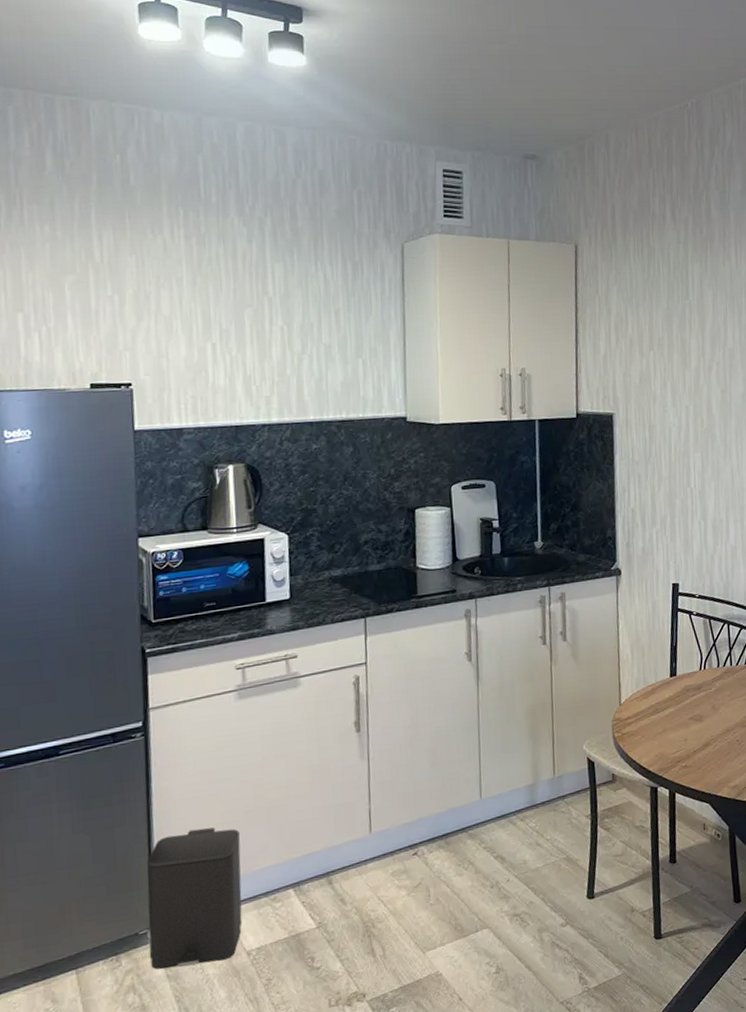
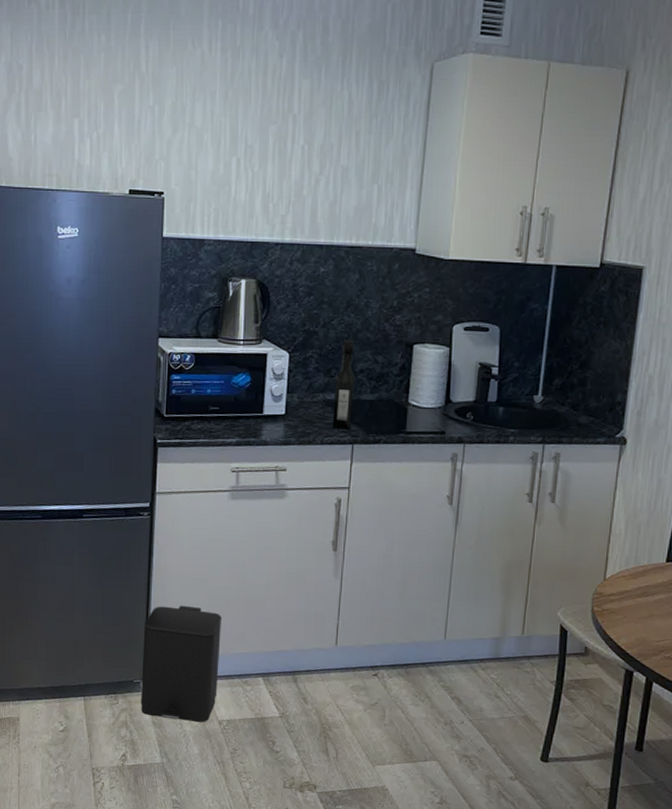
bottle: none [340,512,362,605] -> present [332,339,356,429]

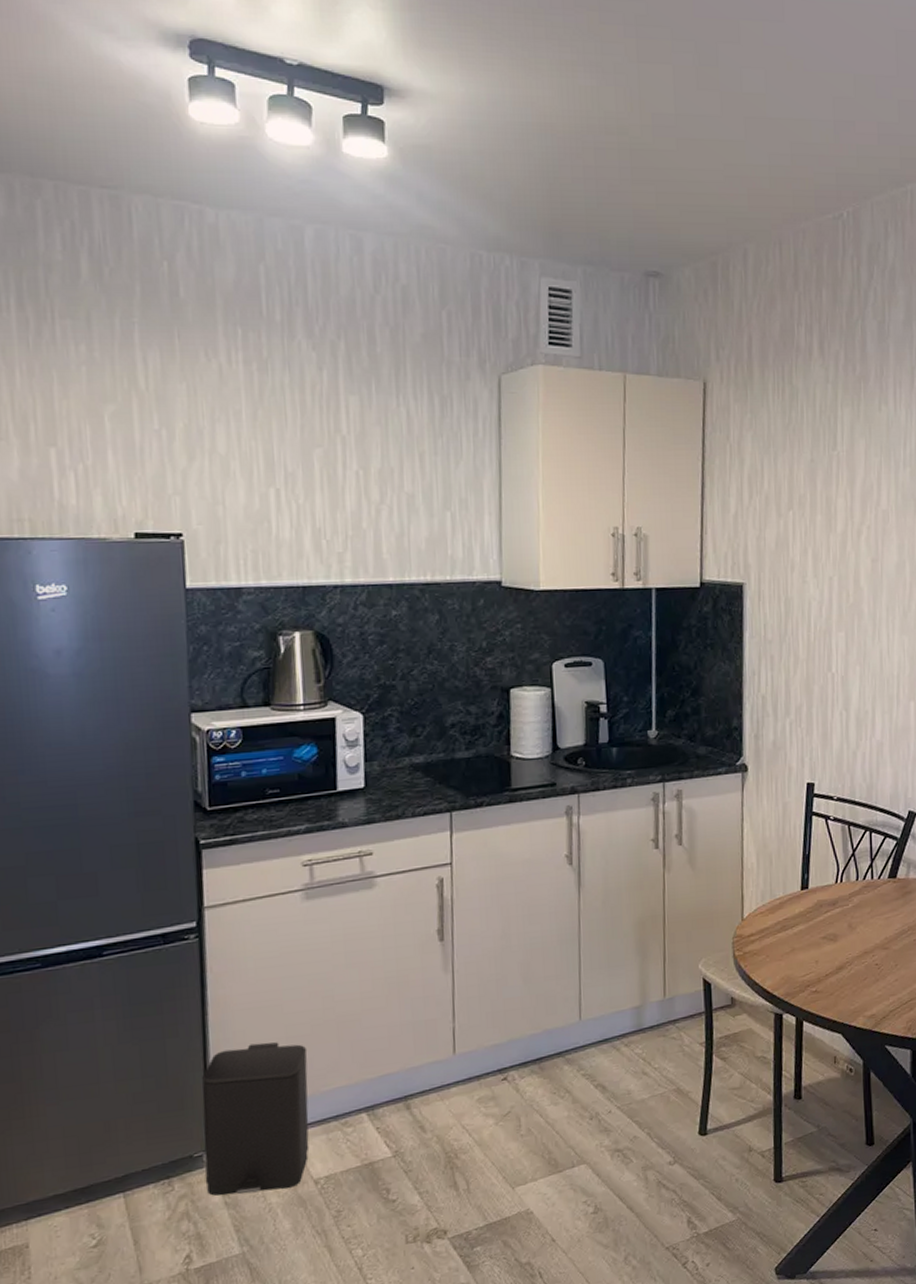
bottle: present [332,339,356,429] -> none [422,690,447,797]

